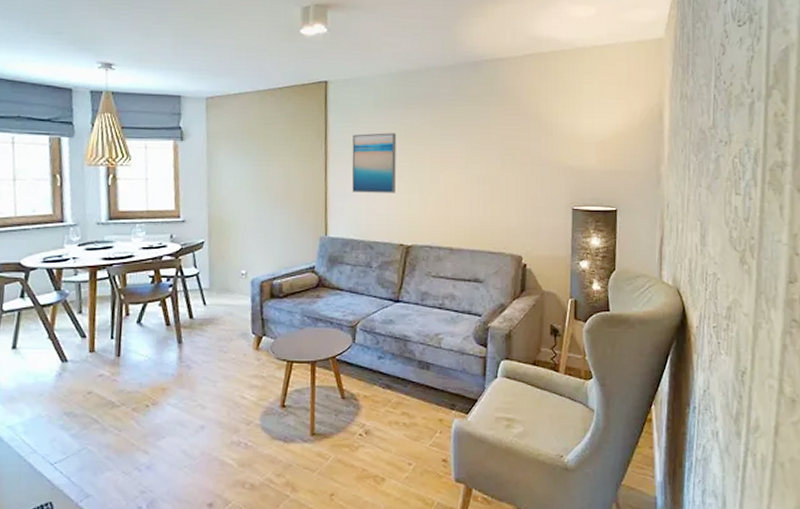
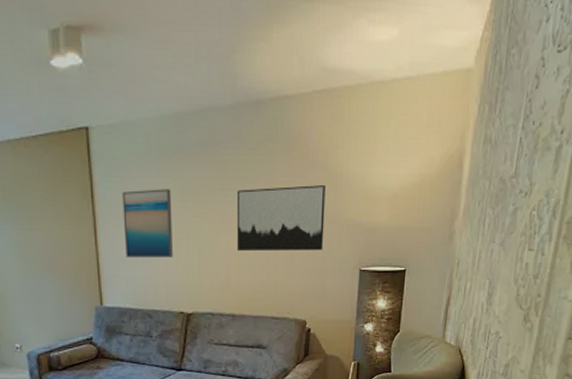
wall art: none [455,132,537,190] -> present [236,185,325,251]

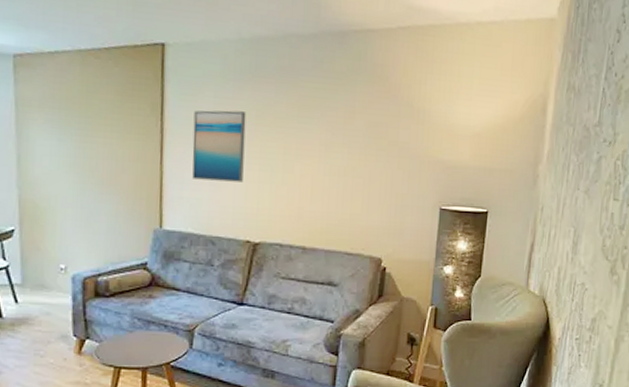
wall art: present [236,185,325,251] -> none [311,117,407,186]

